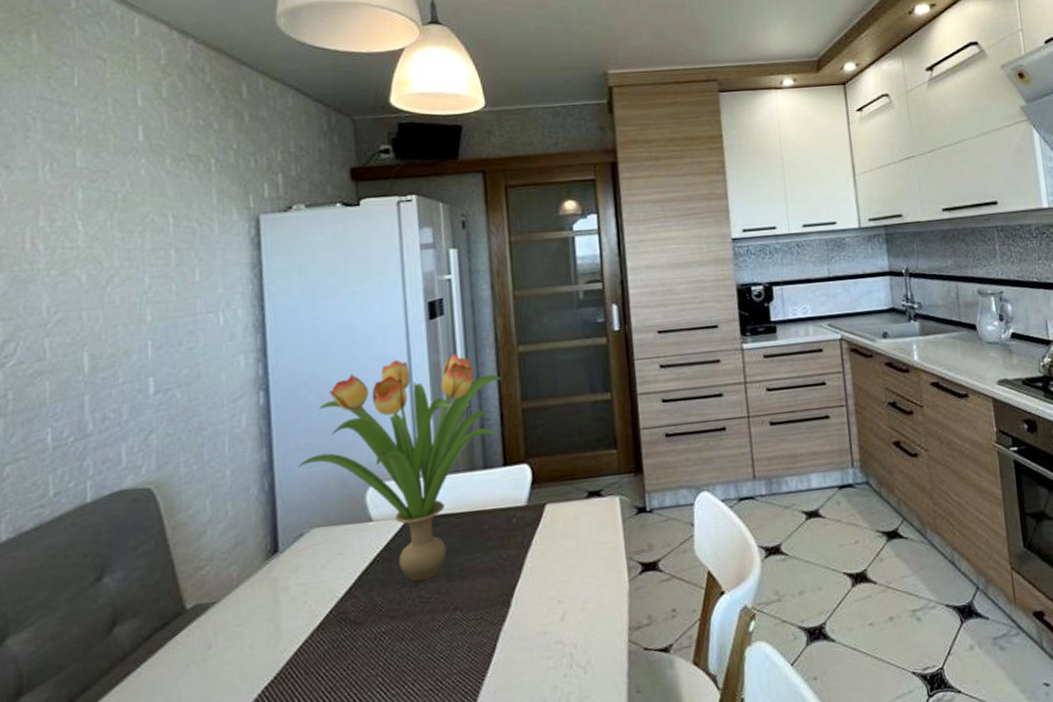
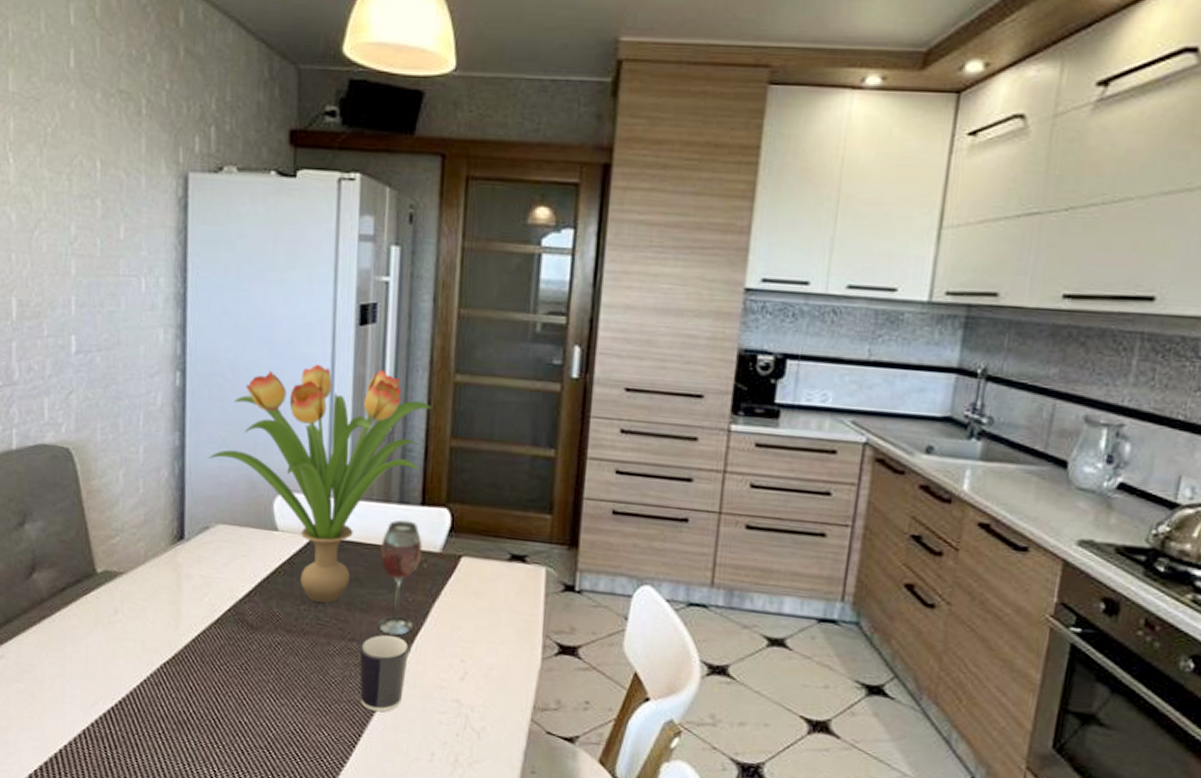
mug: none [463,594,511,676] -> present [359,634,409,713]
wineglass: none [472,482,511,595] -> present [378,519,423,636]

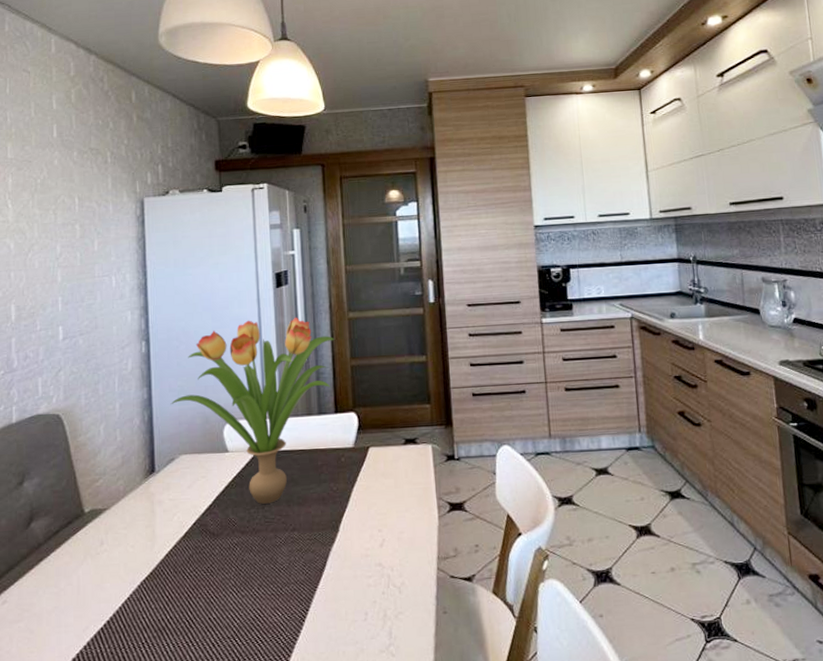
mug: present [359,634,409,713] -> none [300,520,339,587]
wineglass: present [378,519,423,636] -> none [308,426,340,520]

